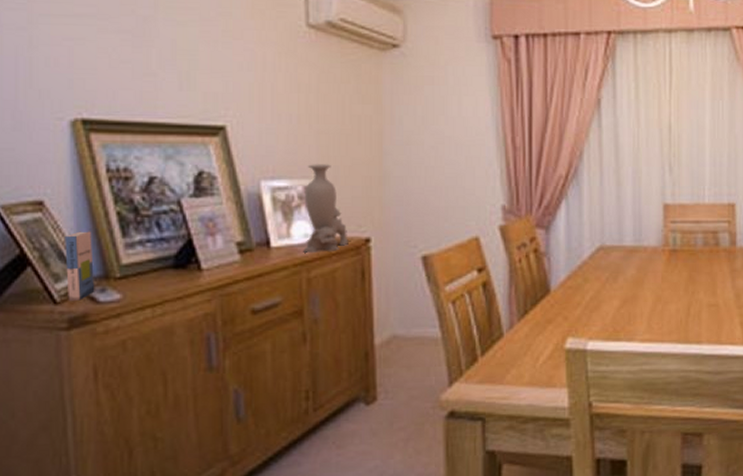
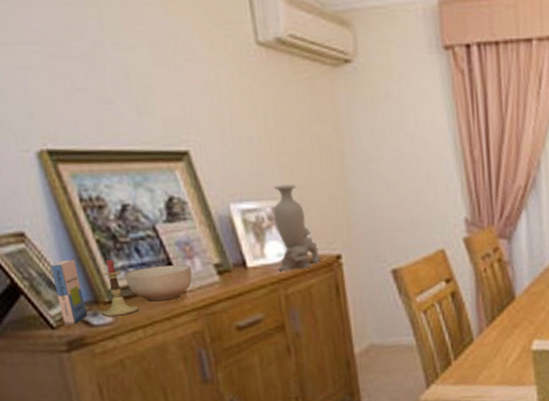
candlestick: none [110,232,150,293] -> present [101,259,138,317]
bowl: none [140,241,213,279] -> present [123,264,192,302]

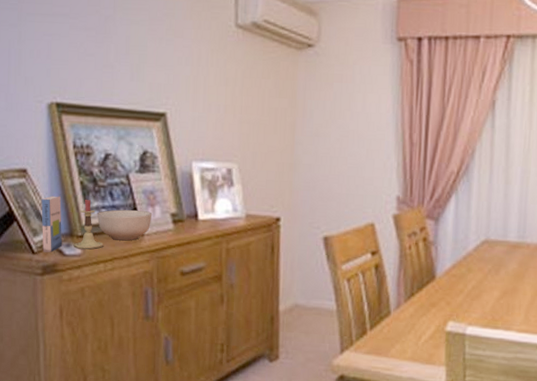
vase with dog figurine: present [273,185,321,272] -> none [224,149,262,228]

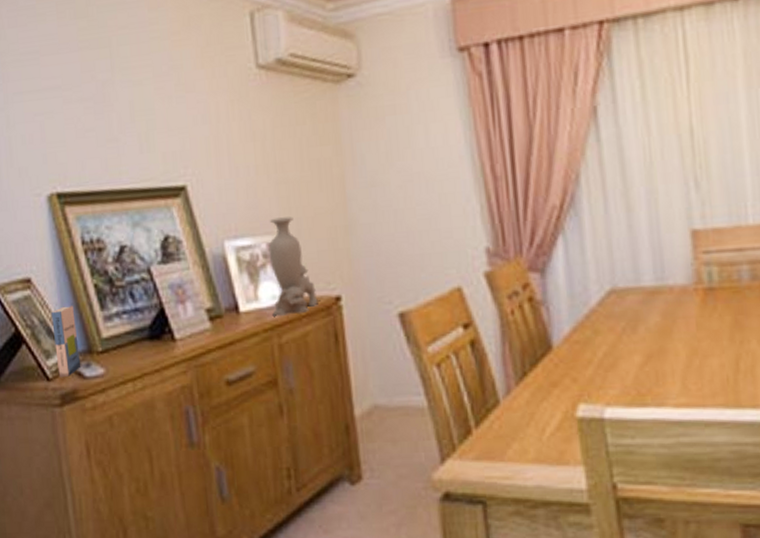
candlestick: present [73,199,103,250] -> none [94,304,129,368]
bowl: present [96,209,153,241] -> none [117,309,184,352]
vase with dog figurine: none [224,149,262,228] -> present [268,217,318,318]

